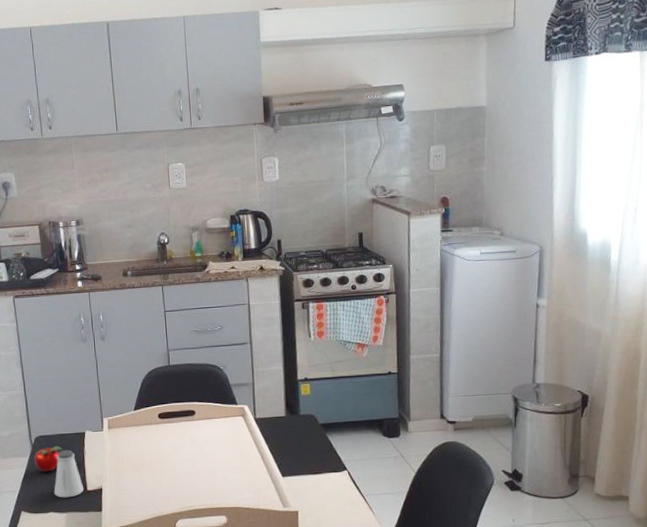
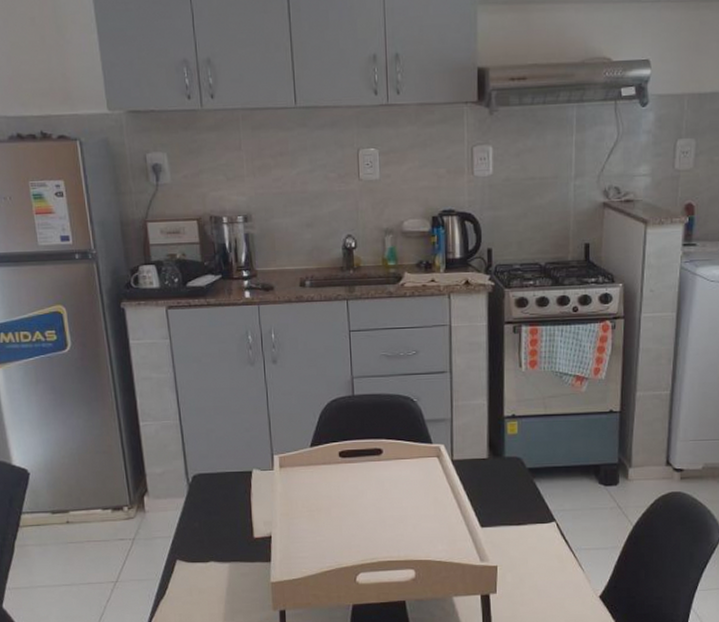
apple: present [34,446,63,472] -> none [191,486,226,516]
saltshaker: present [54,449,84,498] -> none [215,490,250,546]

